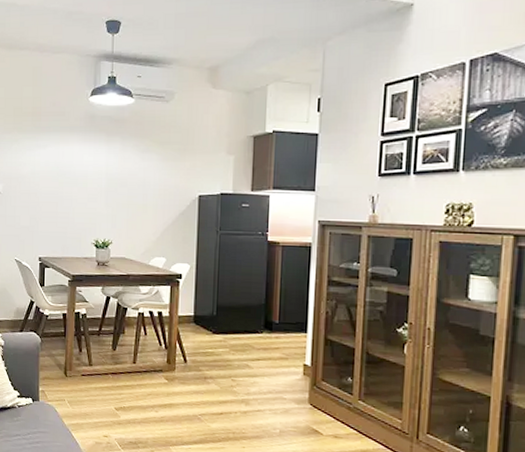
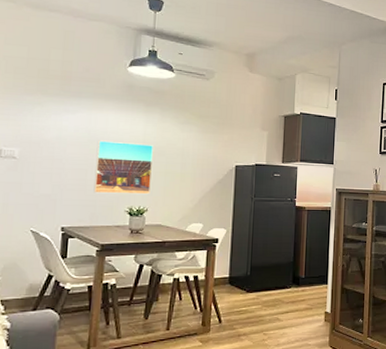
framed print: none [64,173,116,227] -> present [93,140,154,195]

